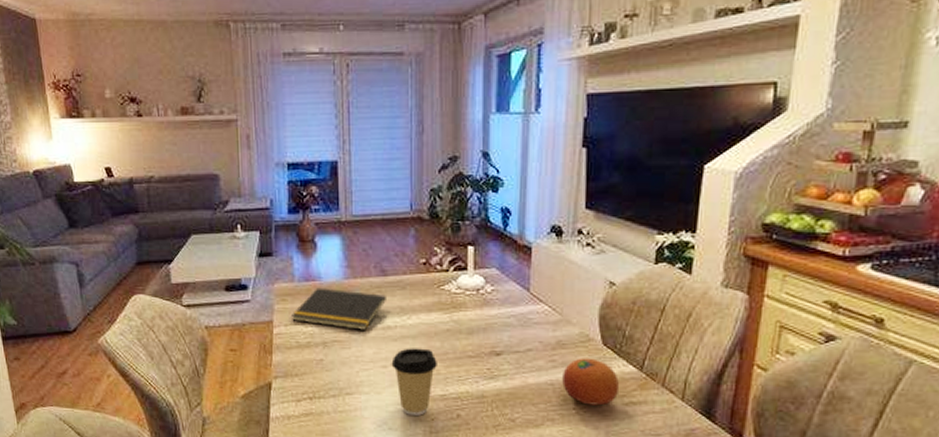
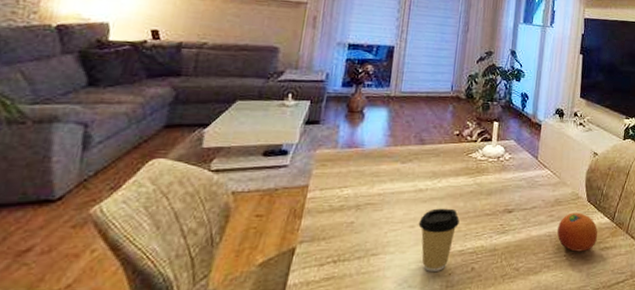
notepad: present [290,287,386,330] -> none [328,154,422,193]

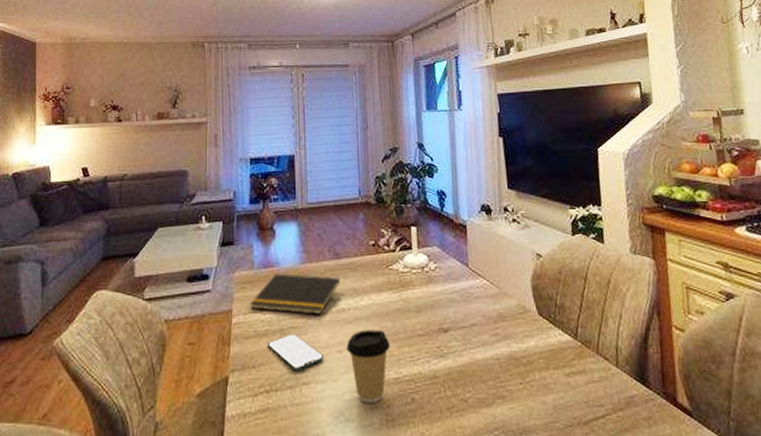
notepad: none [328,154,422,193] -> present [249,273,340,315]
smartphone: none [341,209,395,242] -> present [268,334,323,370]
fruit: present [557,213,598,252] -> none [506,329,559,379]

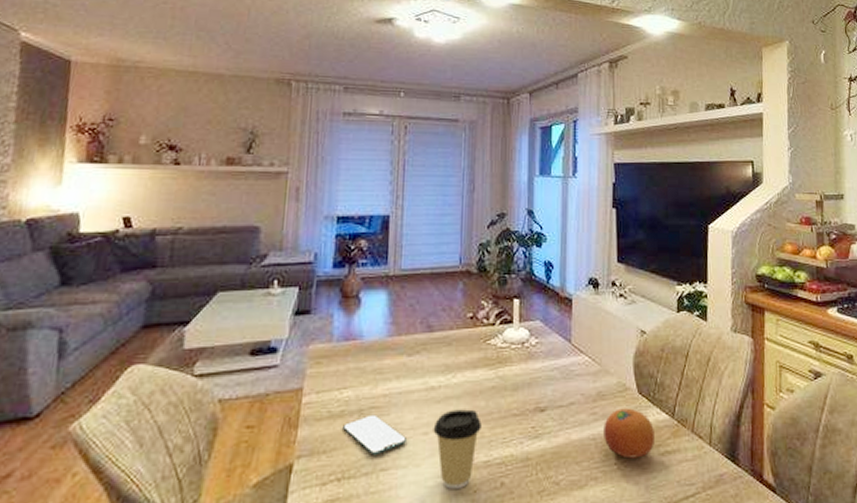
notepad: present [249,273,340,315] -> none [324,347,431,393]
fruit: none [506,329,559,379] -> present [604,408,654,459]

